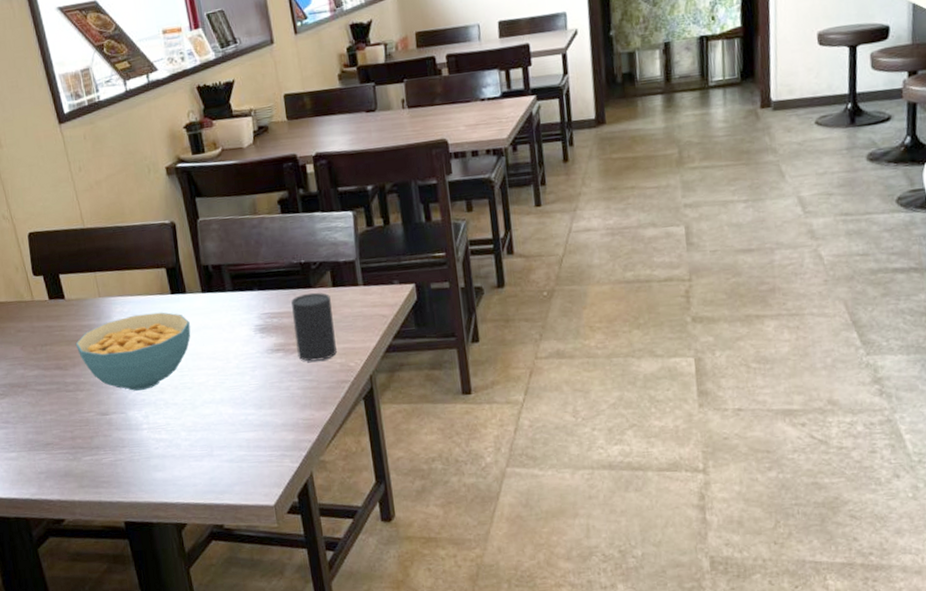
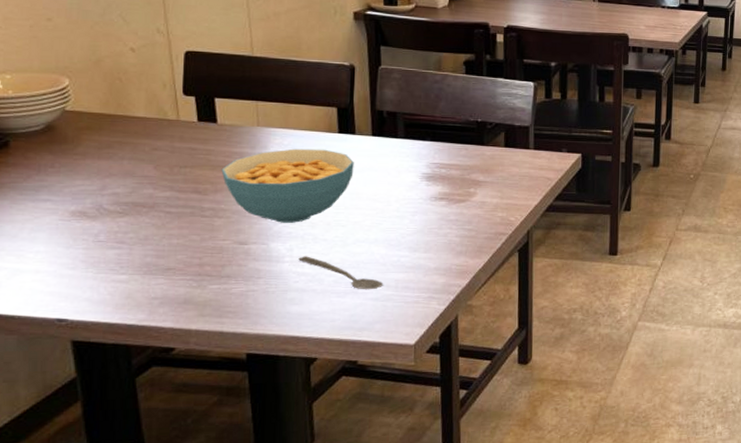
spoon: none [154,421,236,452] -> present [298,256,384,290]
cup: present [291,292,337,362] -> none [461,150,501,212]

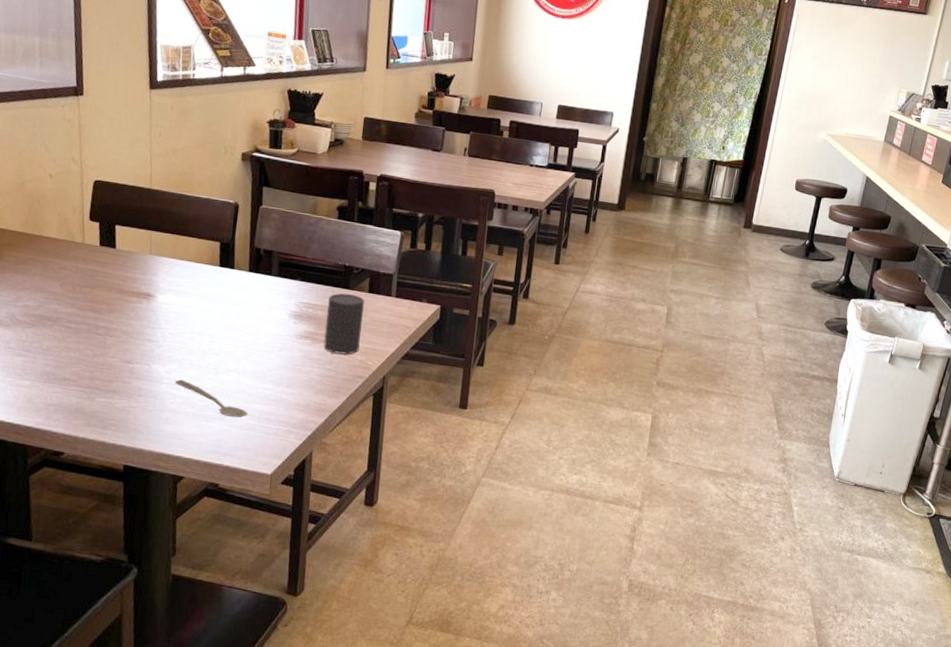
cereal bowl: present [221,148,354,223] -> none [115,277,231,348]
cup: none [461,150,501,212] -> present [323,293,365,355]

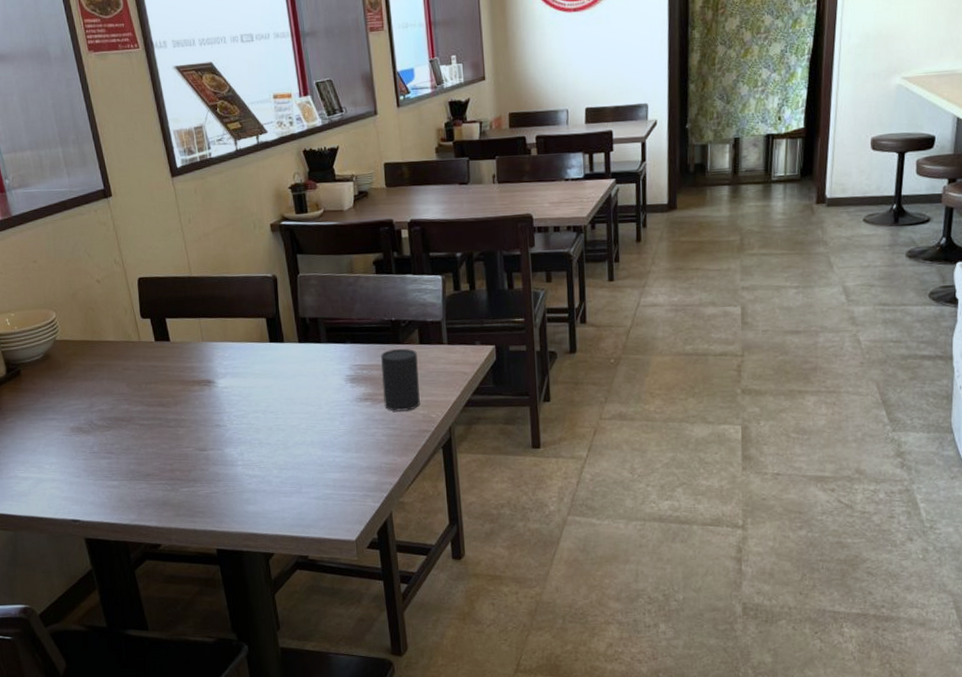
spoon: present [175,379,248,418] -> none [249,459,324,490]

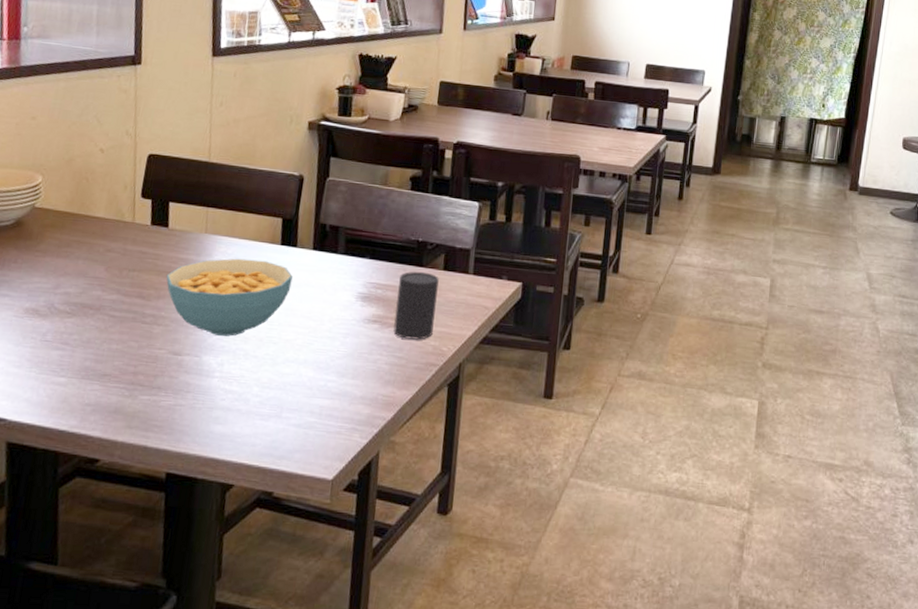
cereal bowl: none [178,358,287,430] -> present [166,258,293,337]

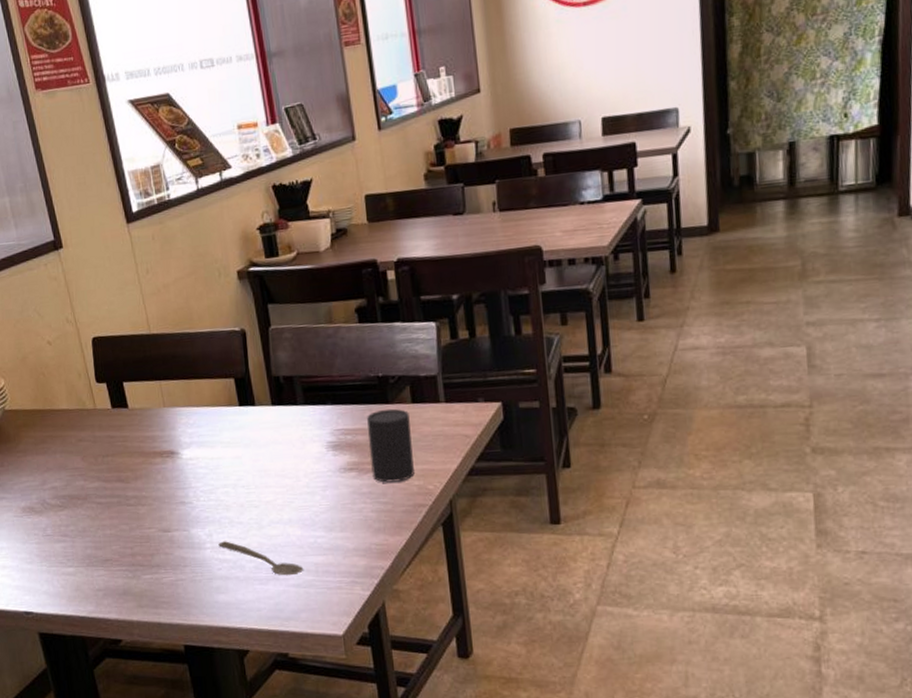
cereal bowl: present [166,258,293,337] -> none [138,424,259,507]
spoon: none [227,372,308,415] -> present [218,541,304,576]

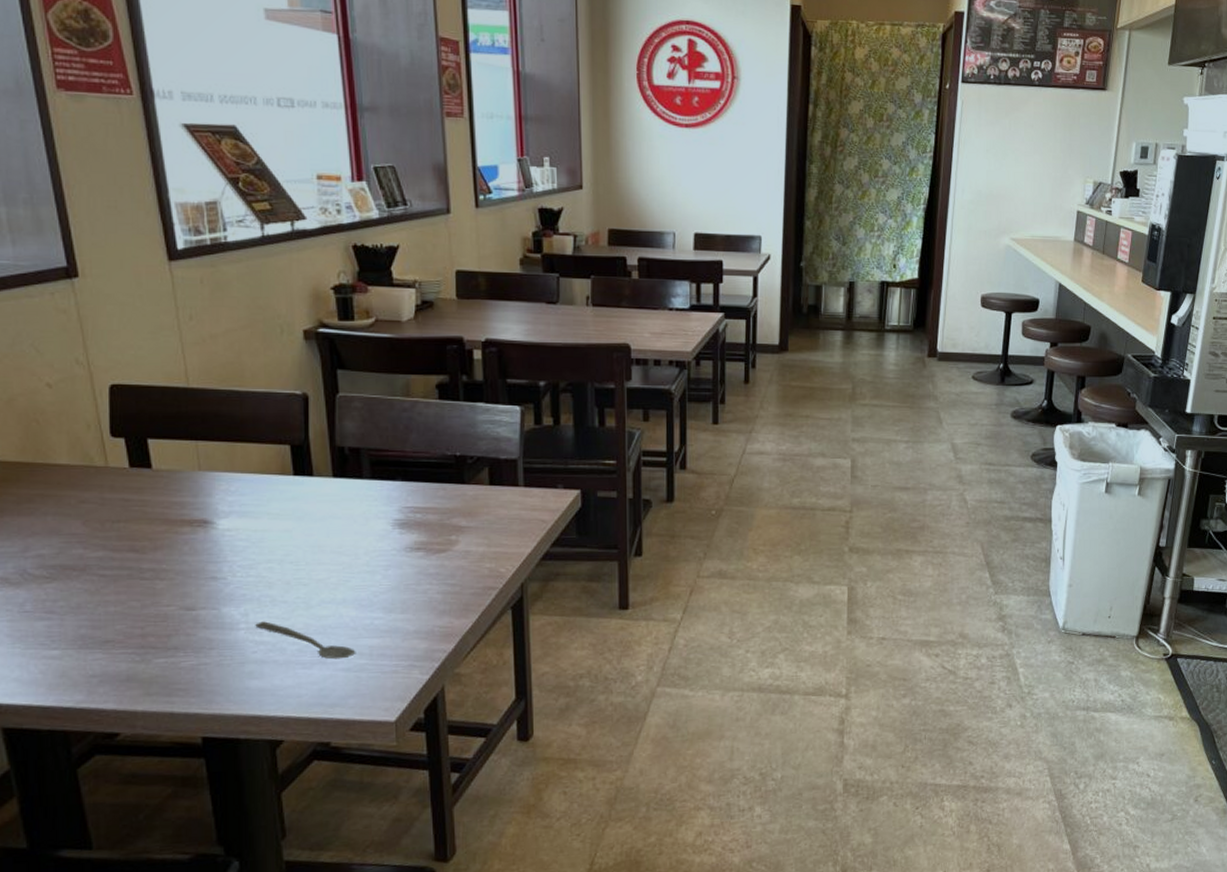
cup: present [367,408,415,483] -> none [439,489,486,564]

